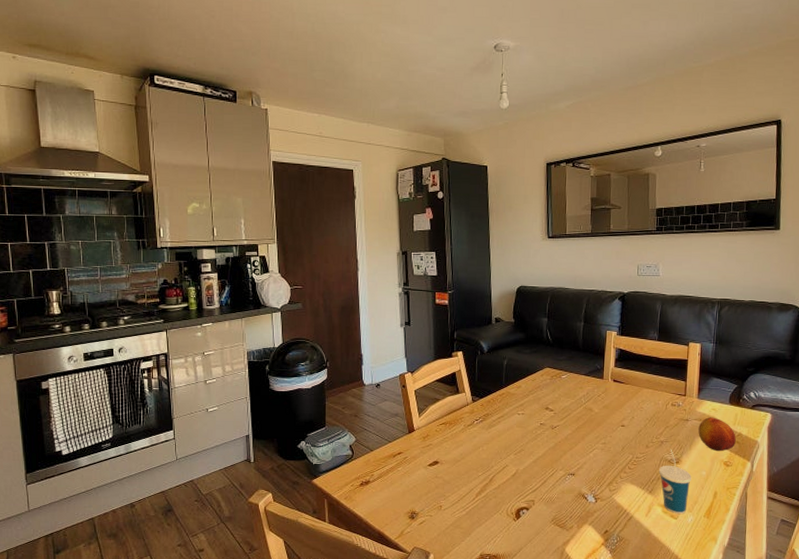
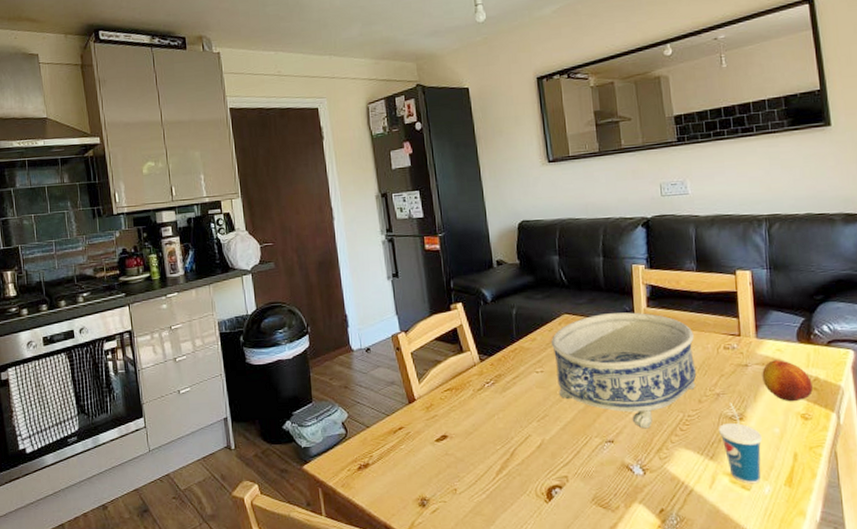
decorative bowl: none [533,370,649,466] -> present [550,312,697,429]

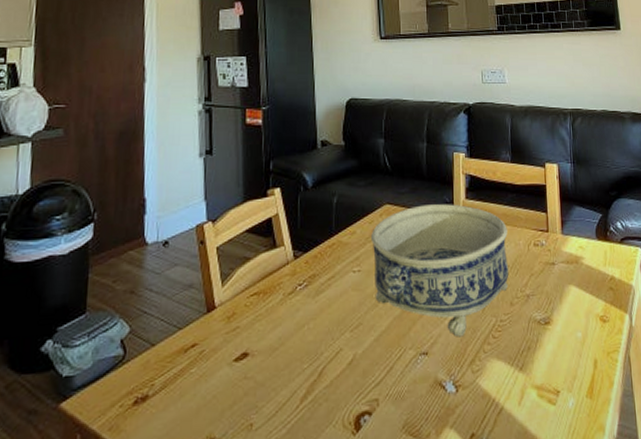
cup: present [719,402,763,484] -> none [528,304,567,398]
fruit: present [762,360,813,402] -> none [566,257,609,303]

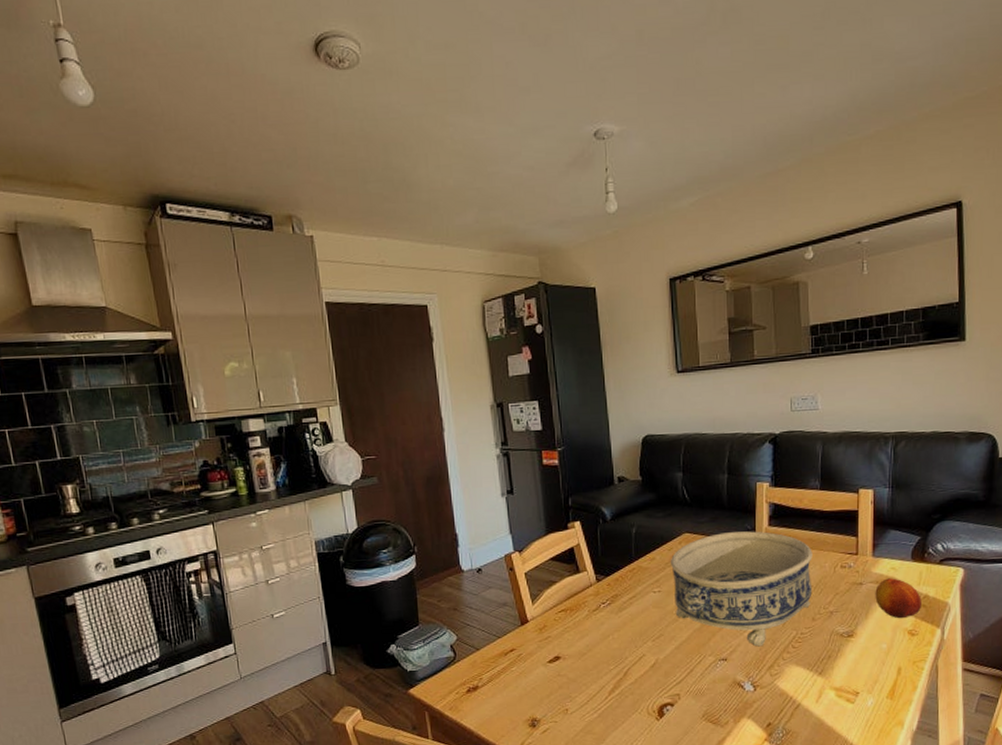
fruit: none [566,257,609,303] -> present [875,578,921,619]

